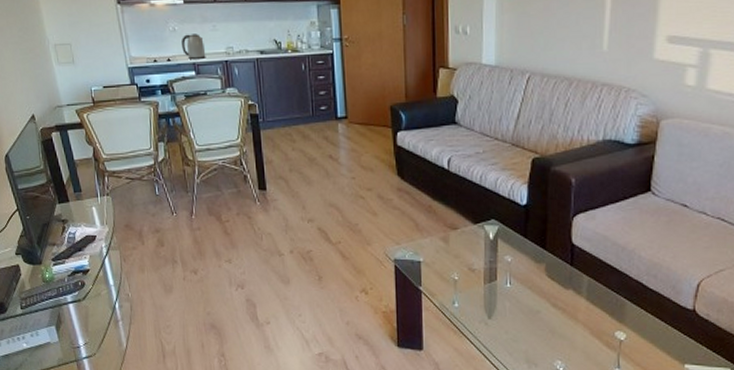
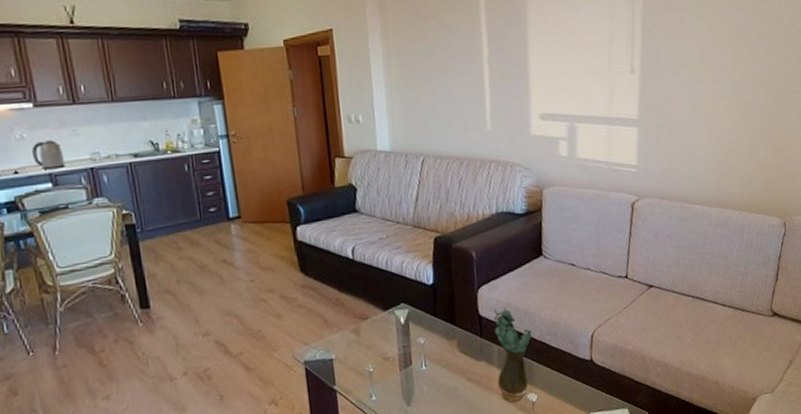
vase: none [583,239,628,338] -> present [494,306,532,403]

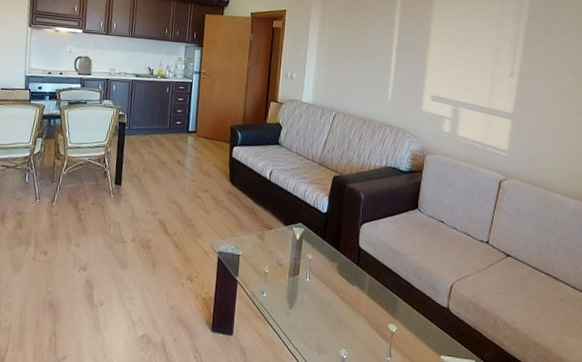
vase: present [494,306,532,403] -> none [365,244,400,330]

